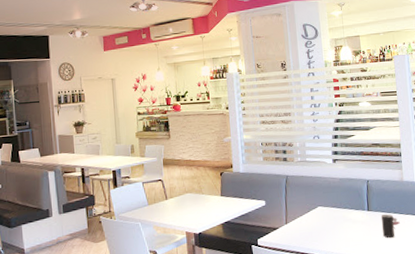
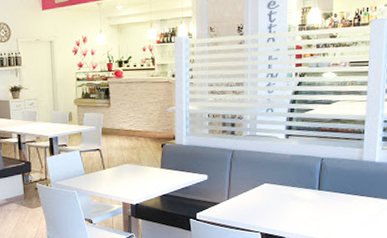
cup: present [381,214,400,238] -> none [331,195,353,219]

